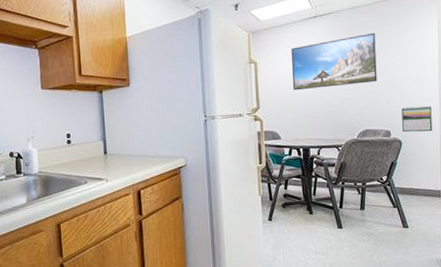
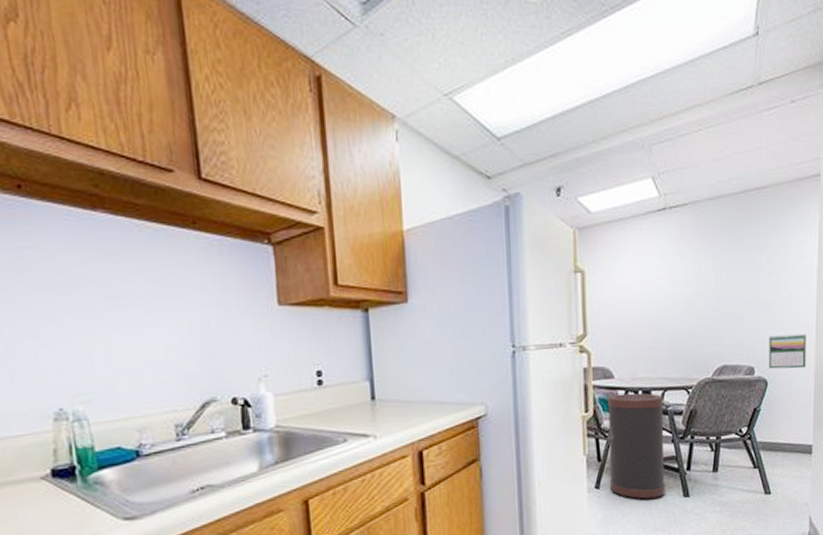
trash can: none [276,150,323,229] -> present [608,392,665,499]
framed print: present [291,32,377,91] -> none [631,233,741,312]

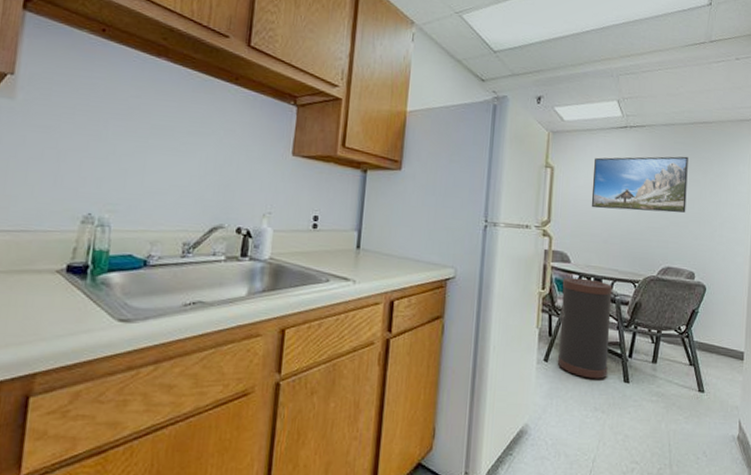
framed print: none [631,233,741,312] -> present [591,156,688,213]
calendar: present [769,333,806,369] -> none [708,247,742,281]

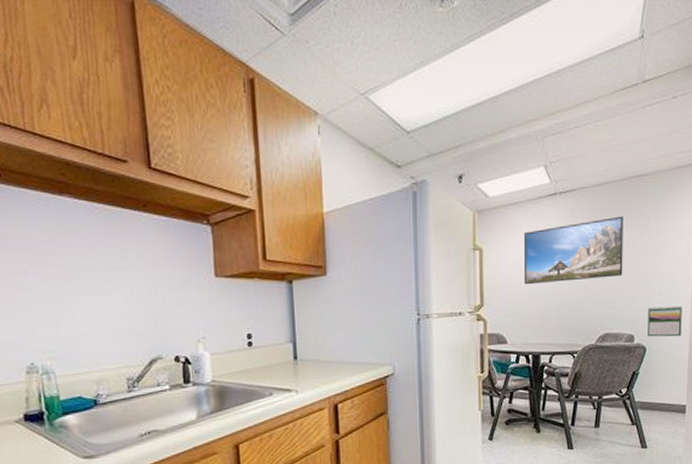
trash can: present [557,277,612,379] -> none [501,356,551,450]
calendar: none [708,247,742,281] -> present [648,305,682,337]

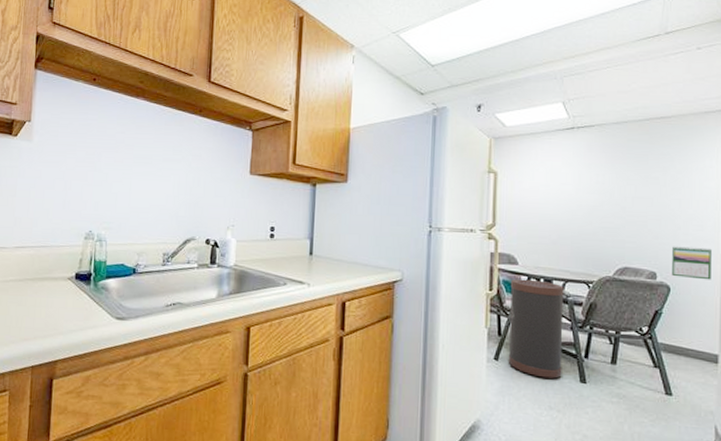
trash can: none [501,356,551,450] -> present [508,278,564,379]
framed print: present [523,216,623,285] -> none [538,153,645,212]

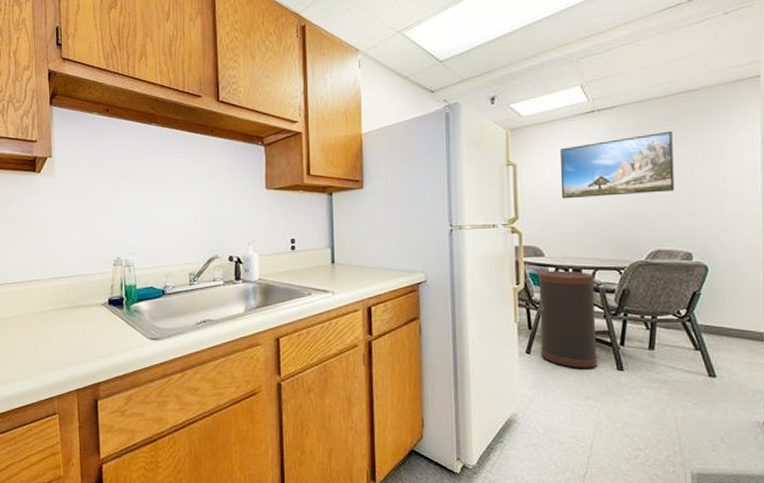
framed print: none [538,153,645,212] -> present [560,131,675,199]
calendar: present [672,246,712,280] -> none [708,223,752,257]

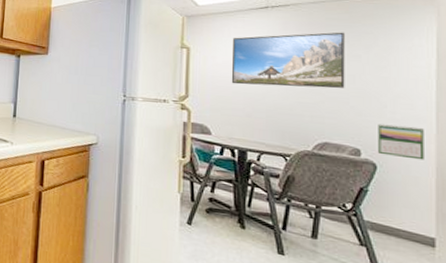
trash can: present [538,270,598,368] -> none [201,148,259,248]
calendar: none [708,223,752,257] -> present [378,124,424,160]

